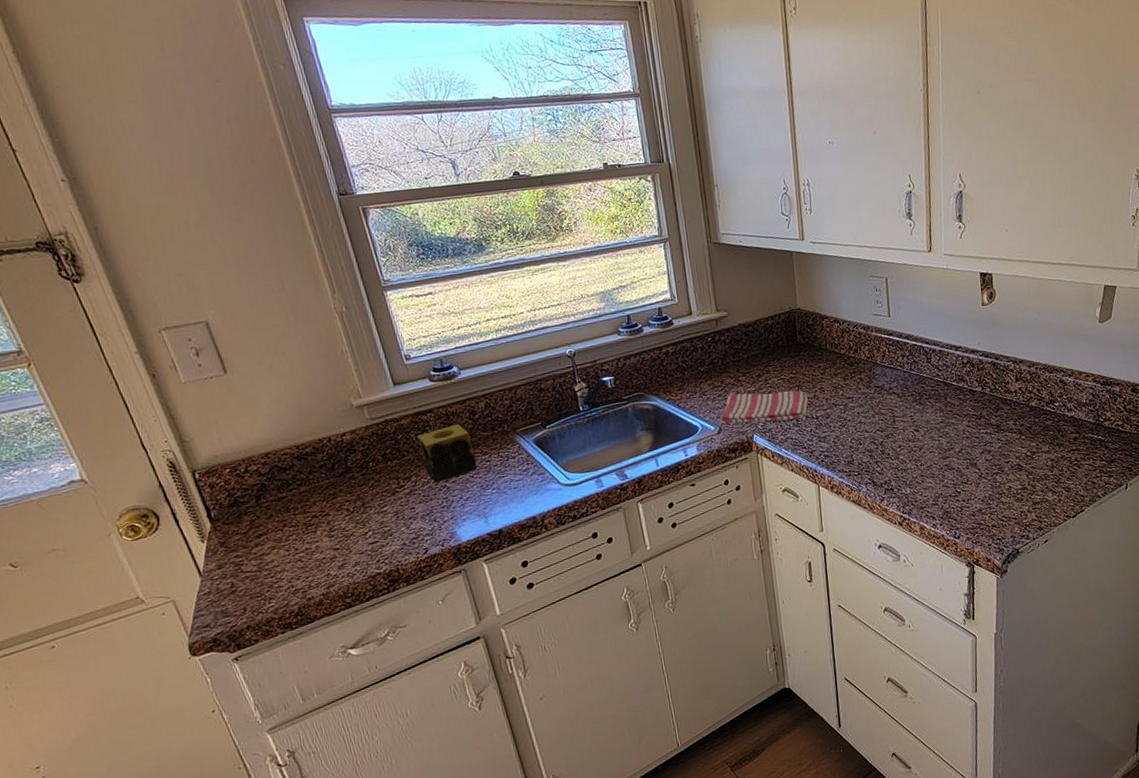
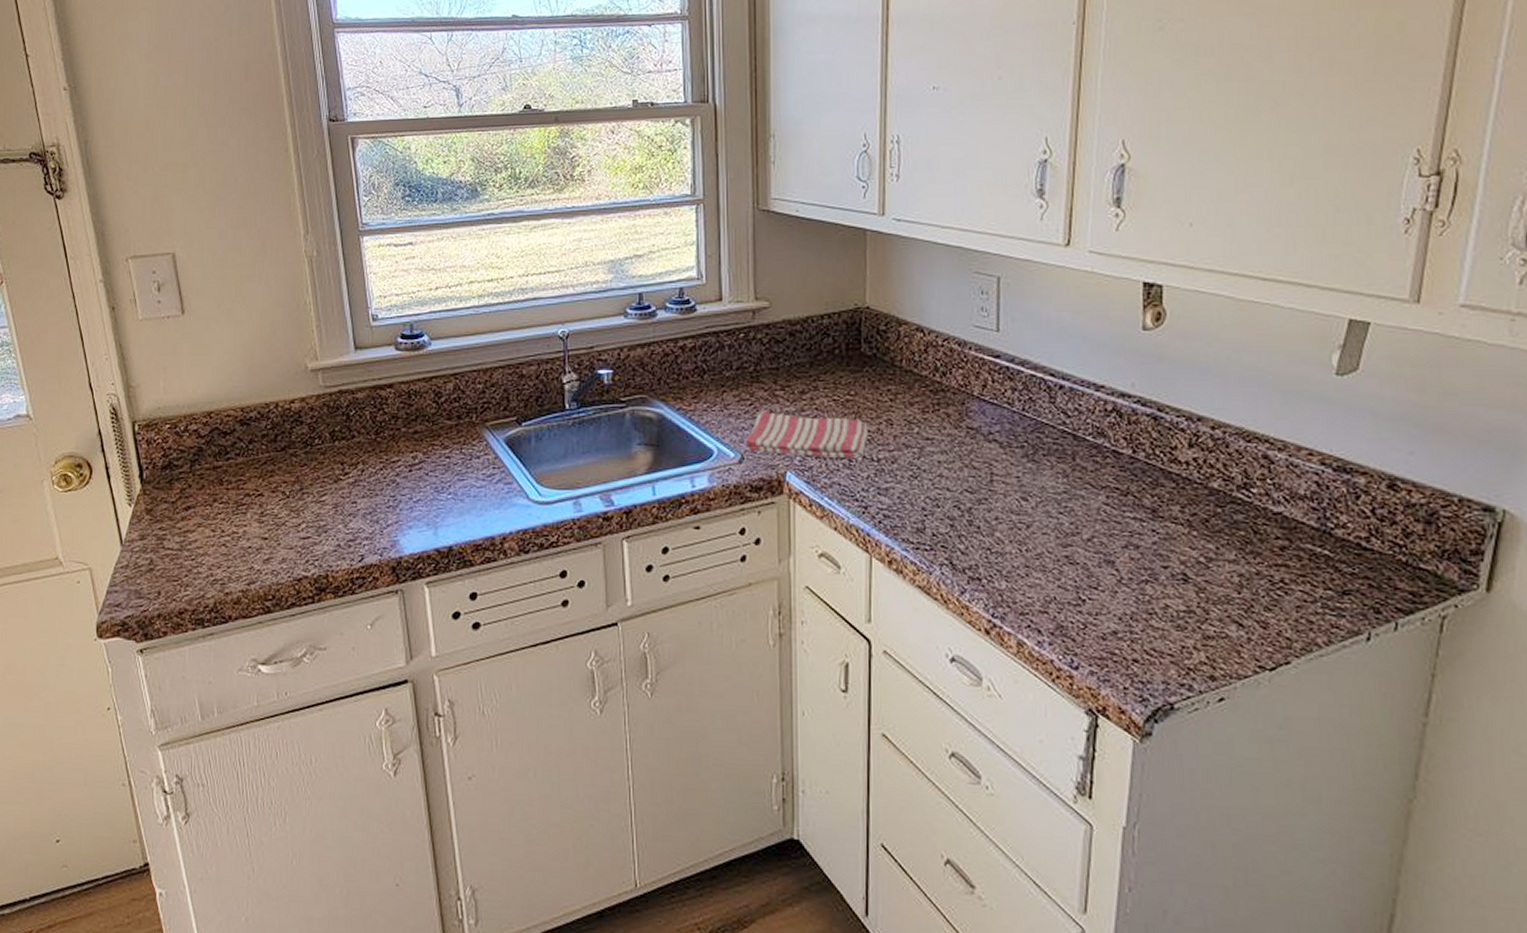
candle: present [417,423,478,484] -> none [372,405,434,476]

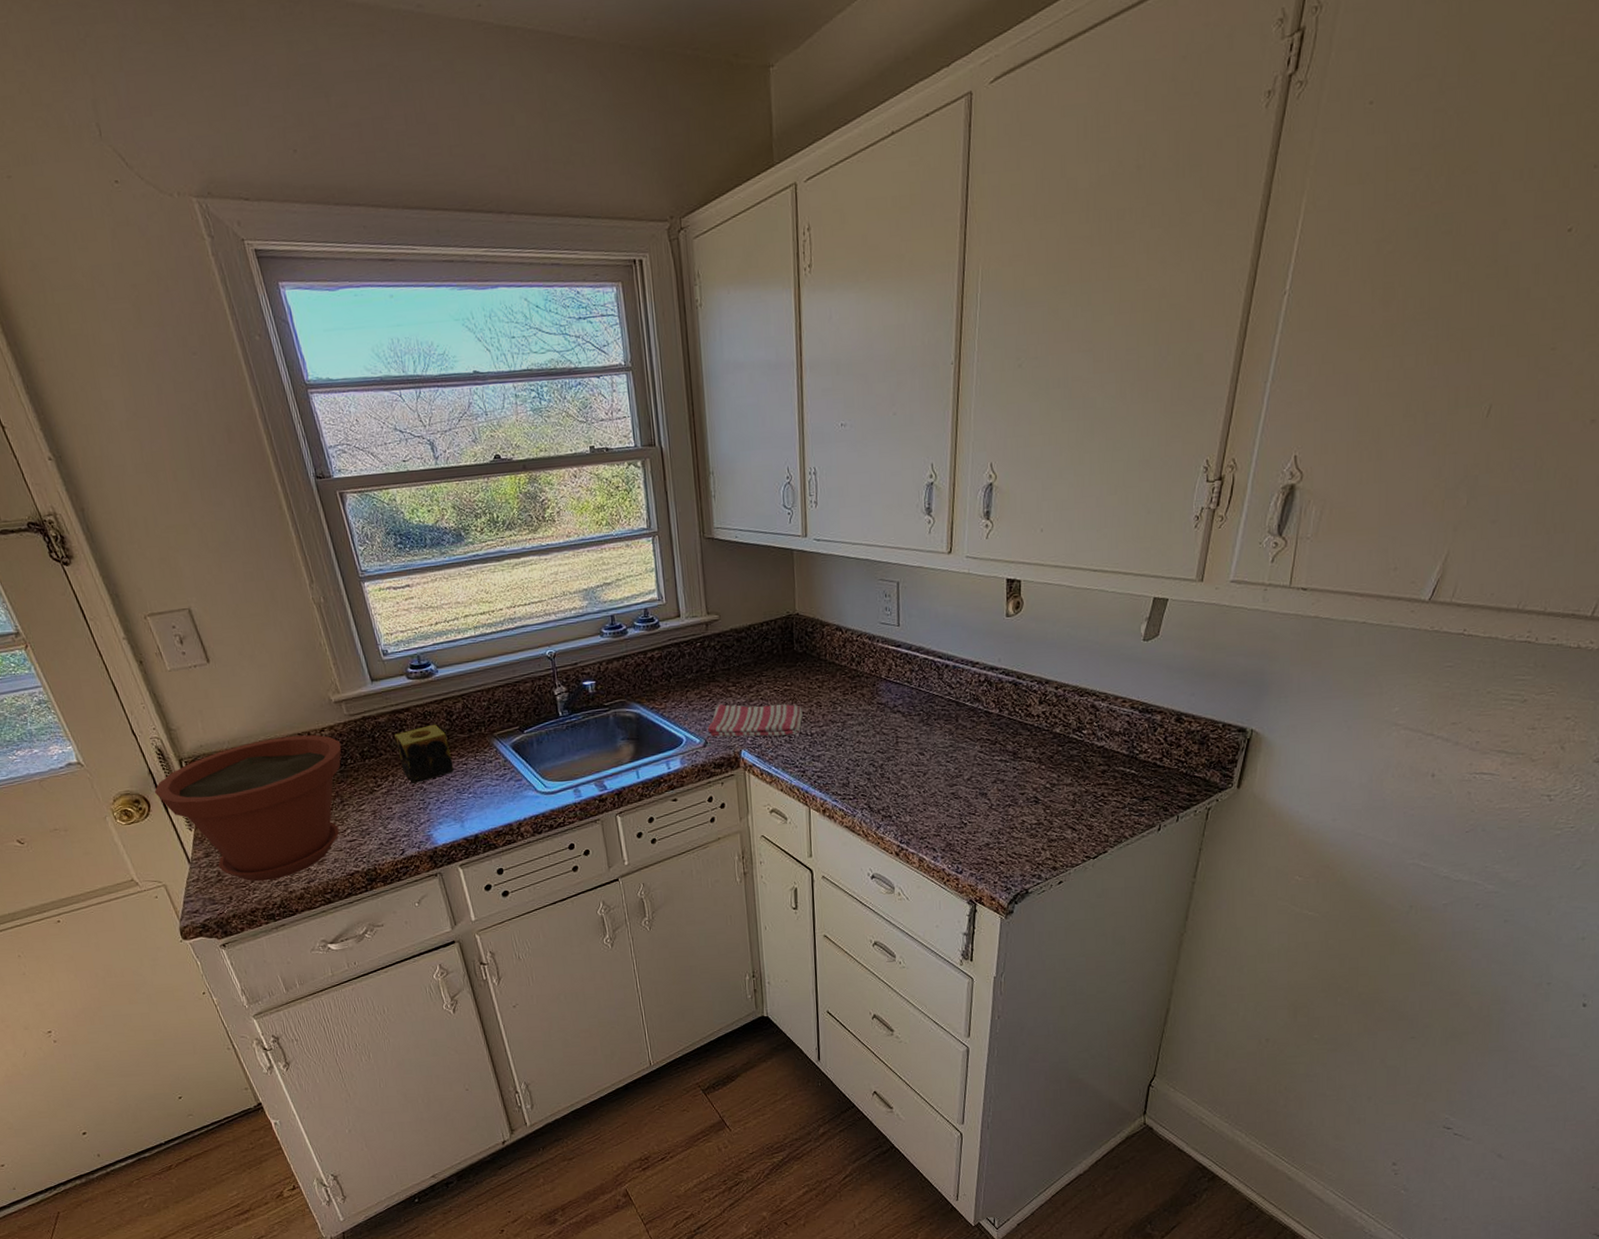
plant pot: none [99,405,311,577] -> present [154,735,342,882]
candle: none [372,405,434,476] -> present [395,724,454,784]

